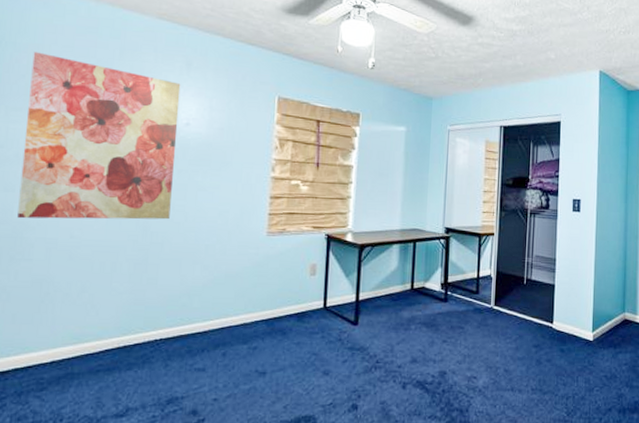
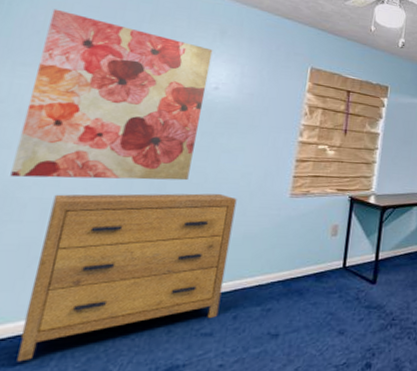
dresser: none [43,232,216,387] -> present [16,193,237,362]

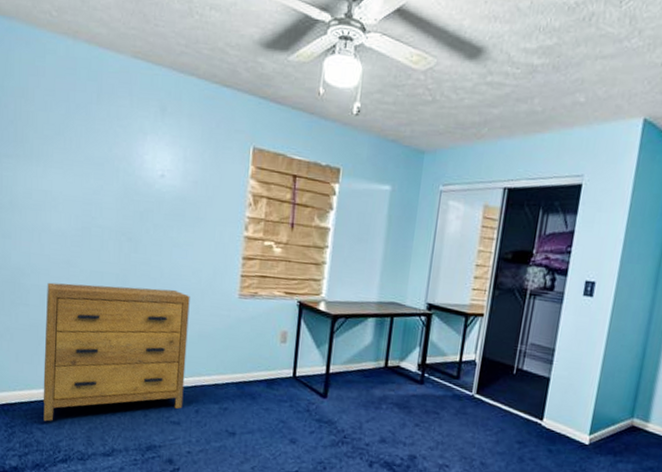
wall art: present [10,9,213,181] -> none [15,95,156,275]

